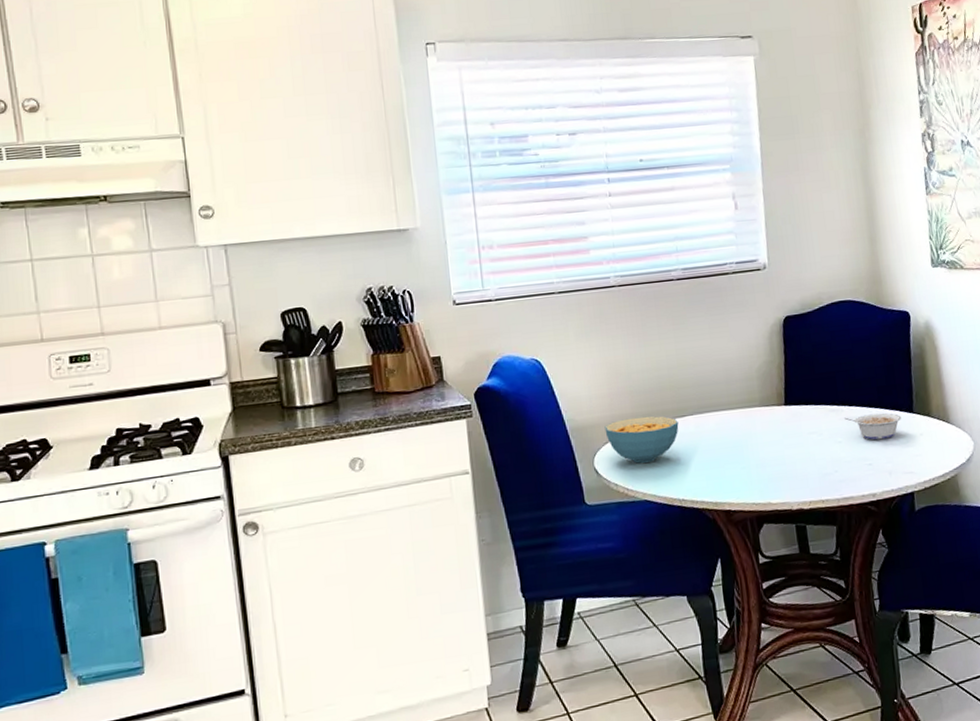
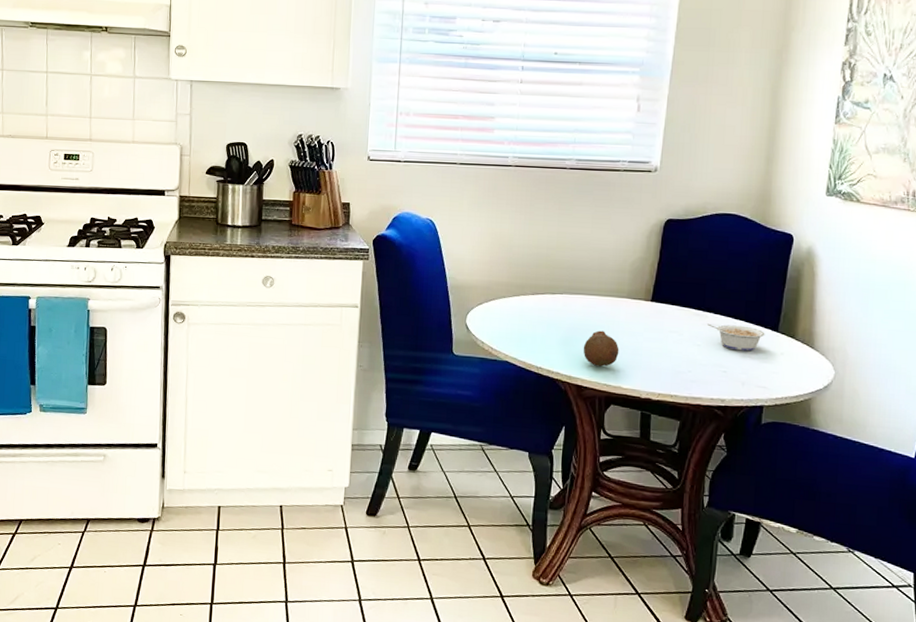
cereal bowl: present [604,416,679,464] -> none [480,286,548,329]
fruit: none [724,446,762,486] -> present [583,330,619,367]

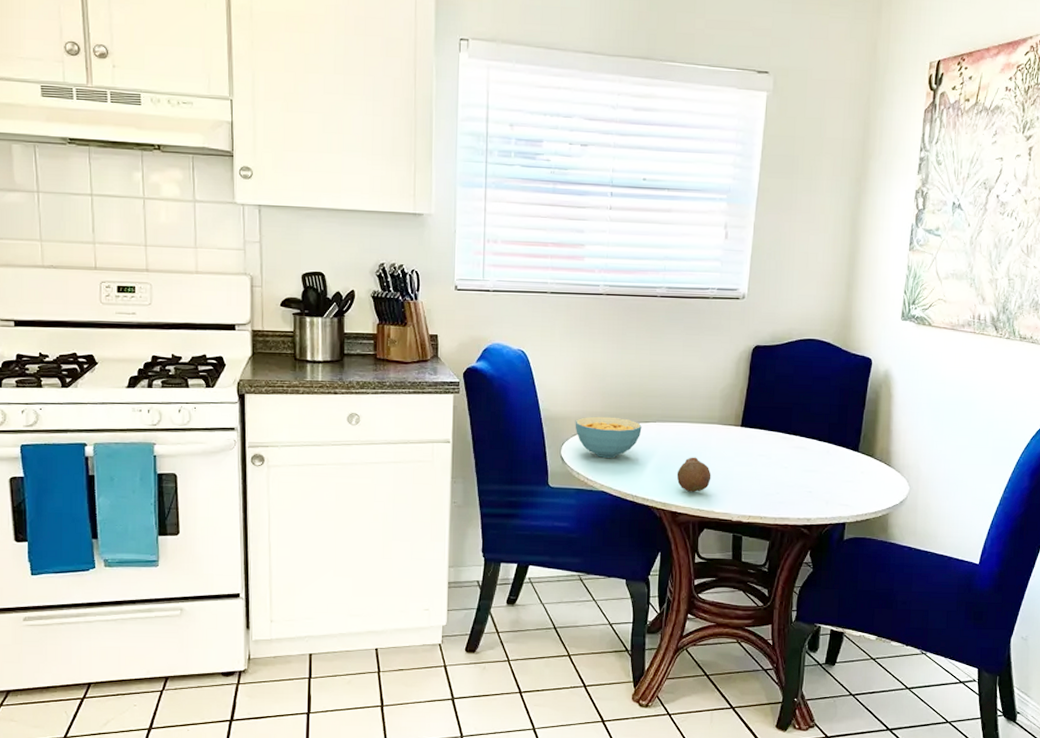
cereal bowl: none [480,286,548,329] -> present [575,416,642,458]
legume: present [708,323,765,352] -> none [794,446,847,472]

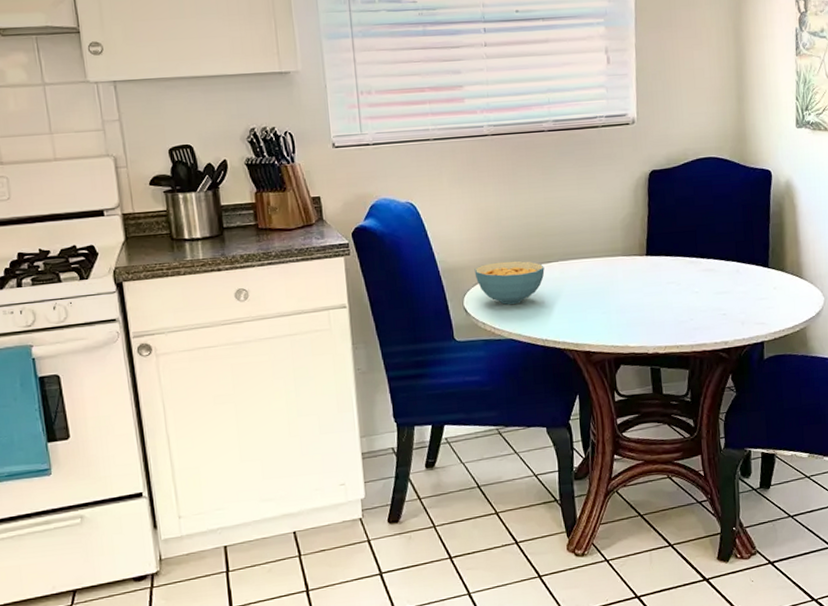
fruit: present [676,457,711,492] -> none [585,292,622,329]

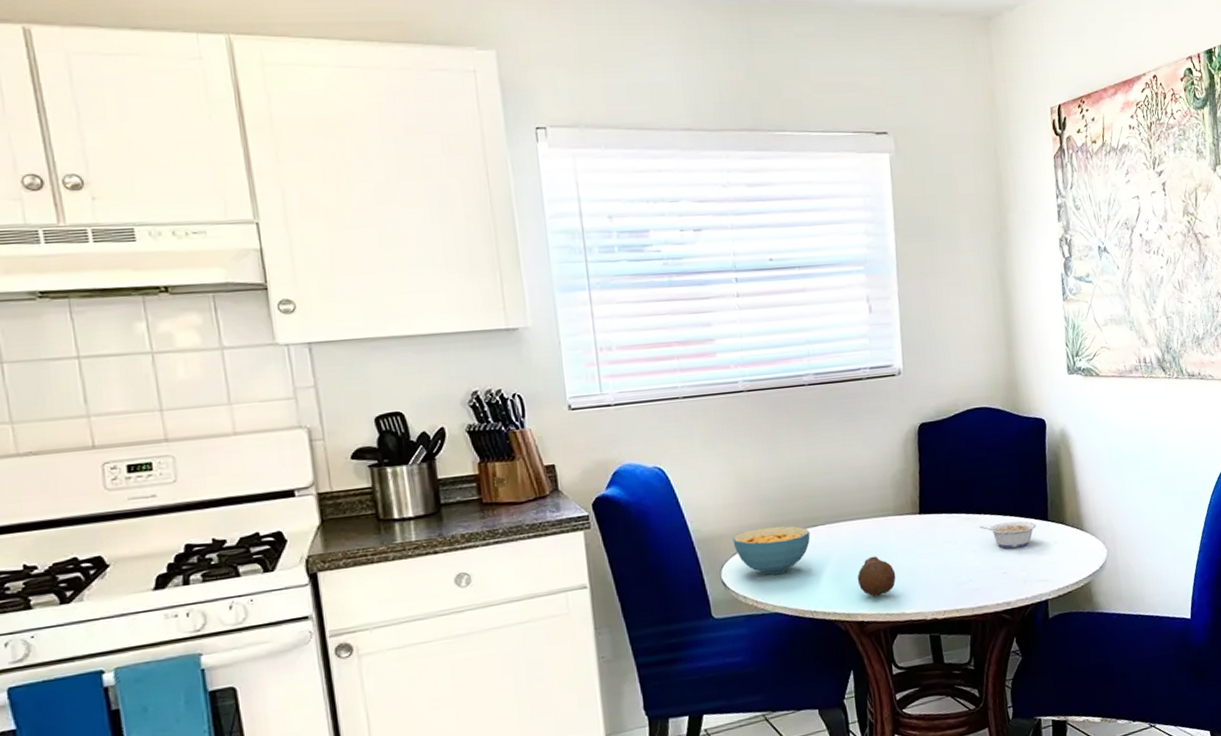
fruit: none [585,292,622,329] -> present [857,556,896,596]
legume: none [702,266,757,292] -> present [980,521,1037,549]

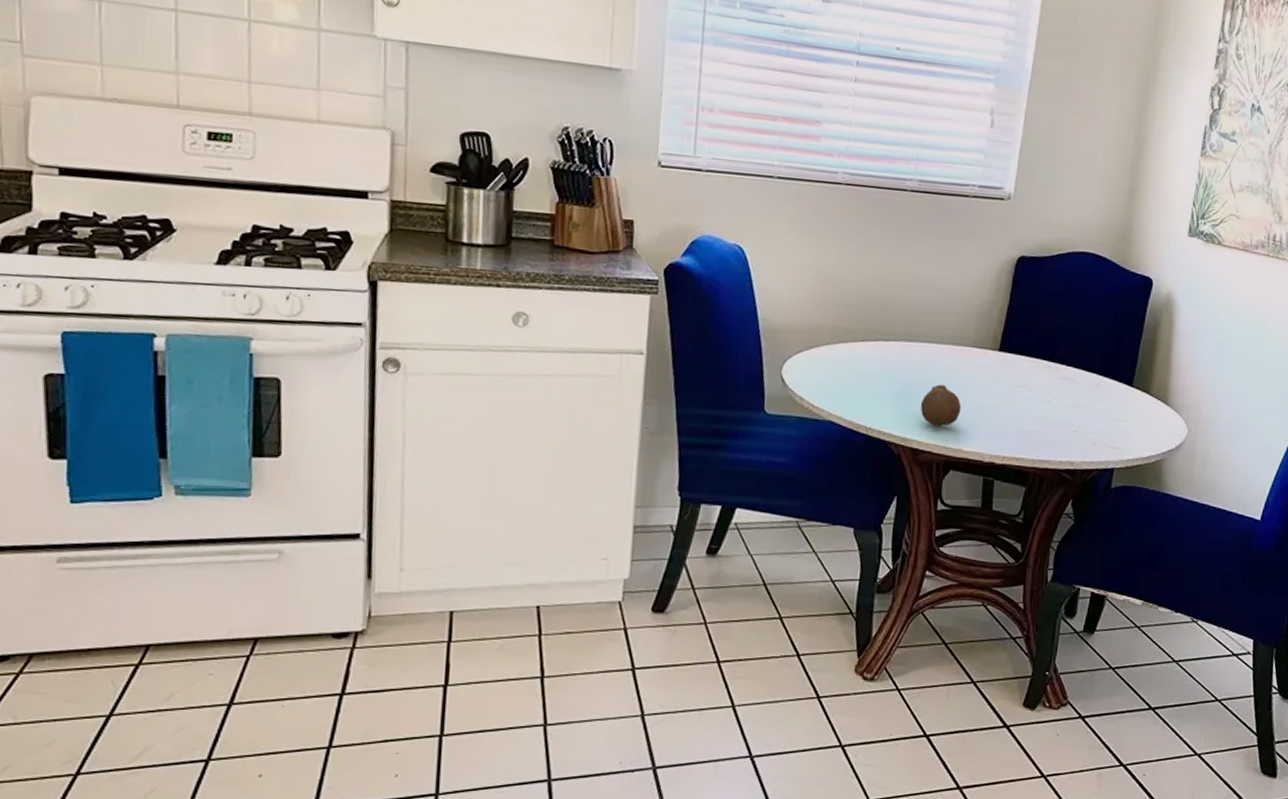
cereal bowl: present [732,526,811,575] -> none [800,330,881,382]
legume: present [980,521,1037,549] -> none [1059,377,1119,408]

